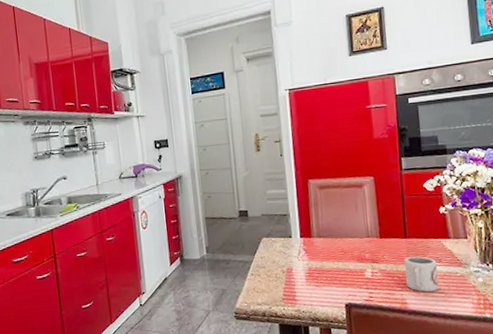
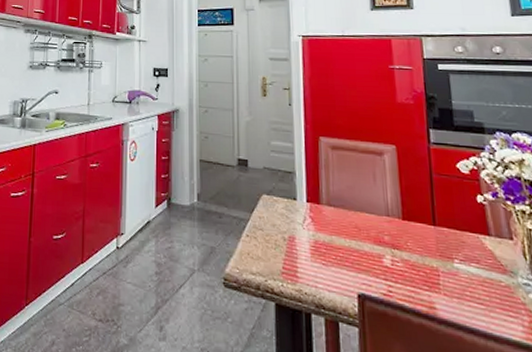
cup: present [404,256,439,292] -> none [433,249,478,301]

